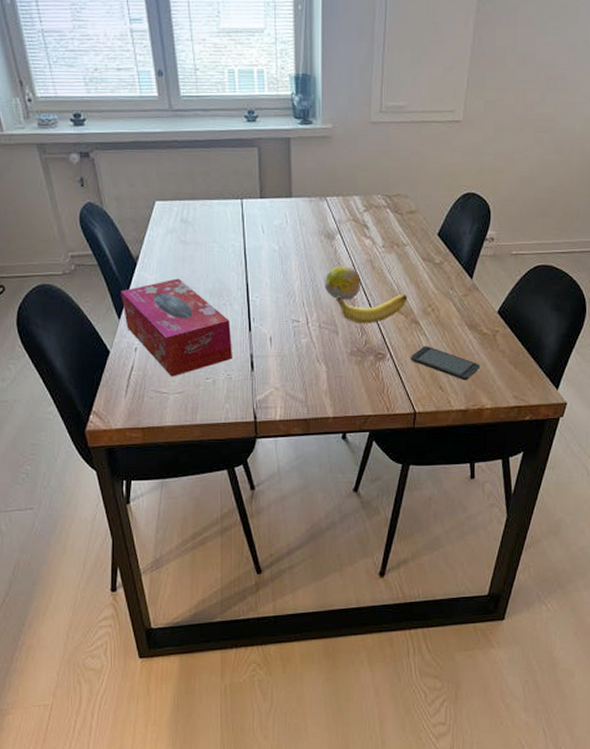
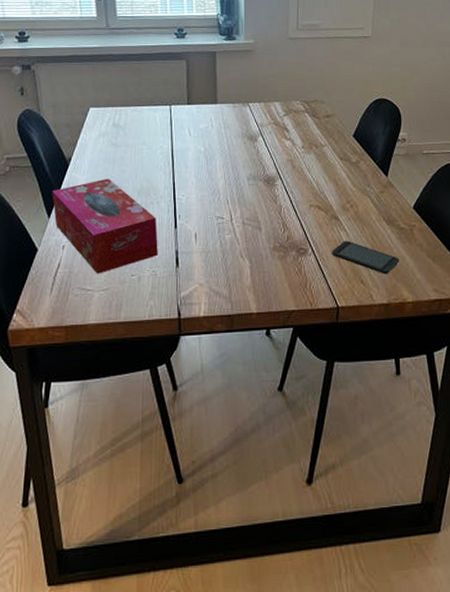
fruit: present [324,266,361,301] -> none [247,166,282,198]
banana: present [336,293,408,324] -> none [258,191,327,220]

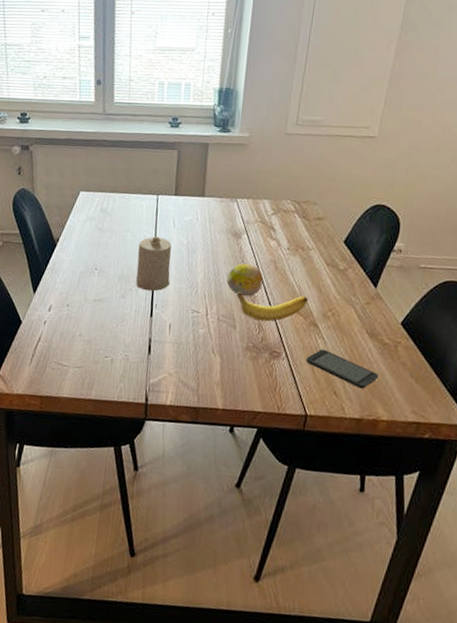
tissue box: present [52,178,158,274] -> none [38,261,134,352]
candle: none [155,147,191,202] -> present [136,236,172,292]
fruit: none [247,166,282,198] -> present [226,263,263,297]
banana: none [258,191,327,220] -> present [236,292,309,322]

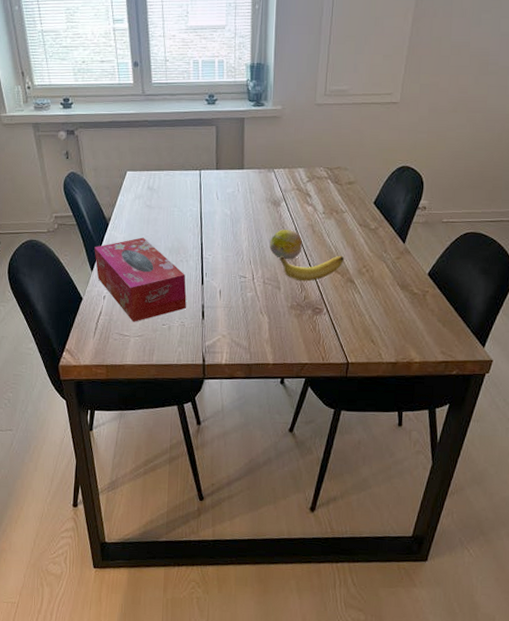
tissue box: none [38,261,134,352] -> present [94,237,187,322]
candle: present [136,236,172,292] -> none [185,209,217,261]
smartphone: present [305,349,379,389] -> none [344,302,410,336]

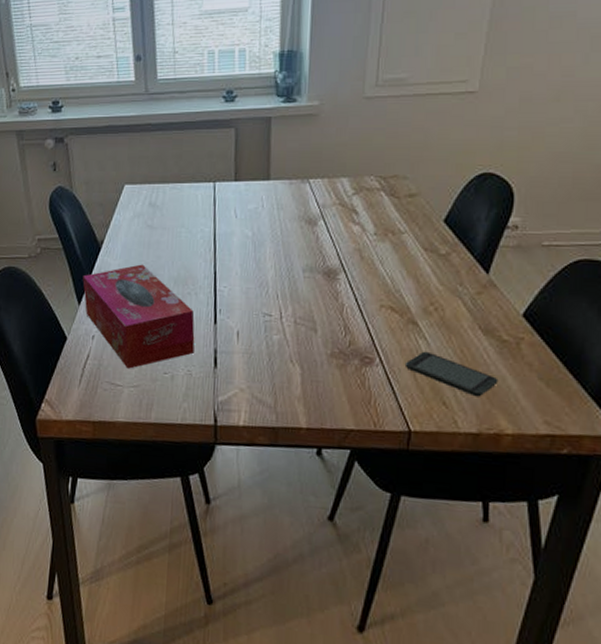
fruit: present [269,230,302,260] -> none [302,255,346,294]
banana: present [279,255,345,282] -> none [315,288,404,322]
smartphone: none [344,302,410,336] -> present [404,351,499,397]

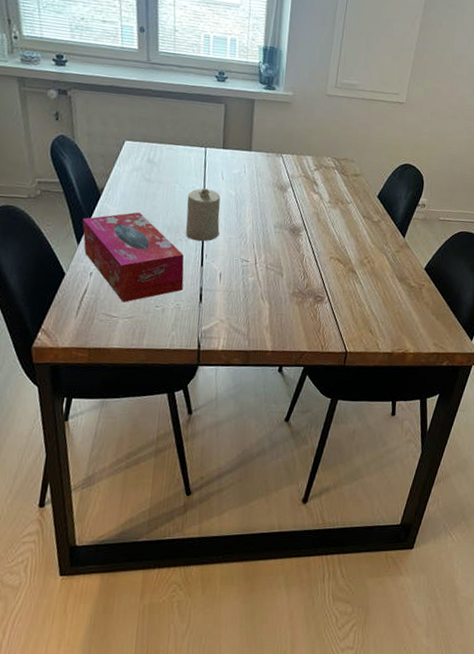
candle: none [194,230,235,294] -> present [185,188,221,242]
smartphone: present [404,351,499,397] -> none [345,292,407,327]

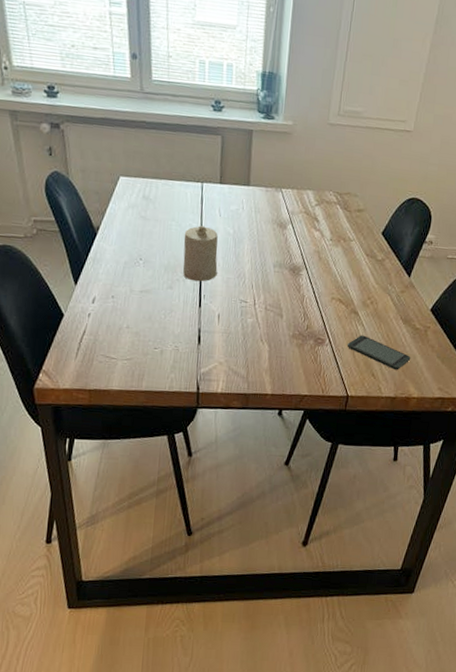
tissue box: present [82,212,185,303] -> none [79,251,182,344]
smartphone: none [345,292,407,327] -> present [347,335,411,370]

